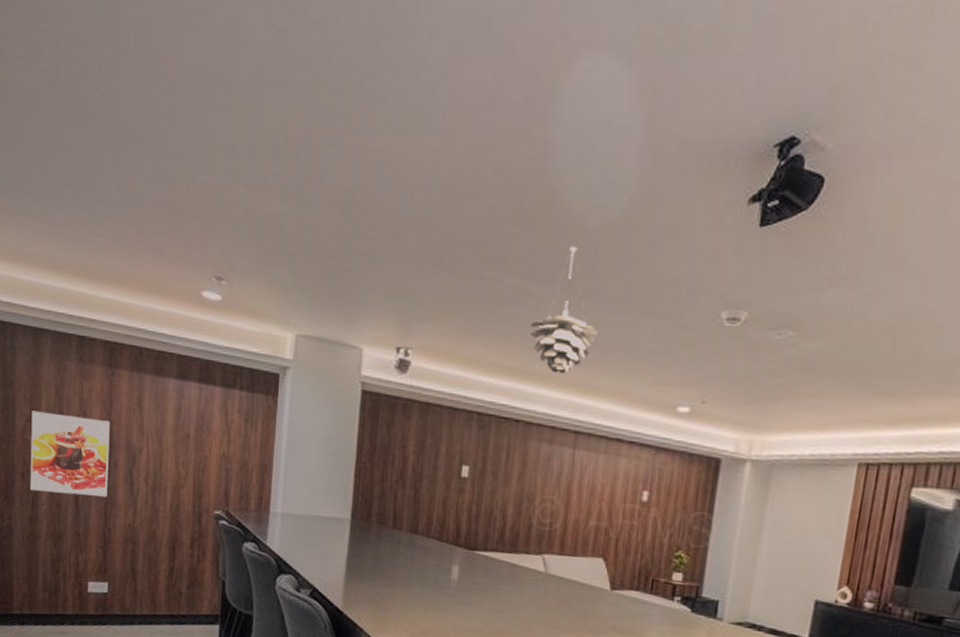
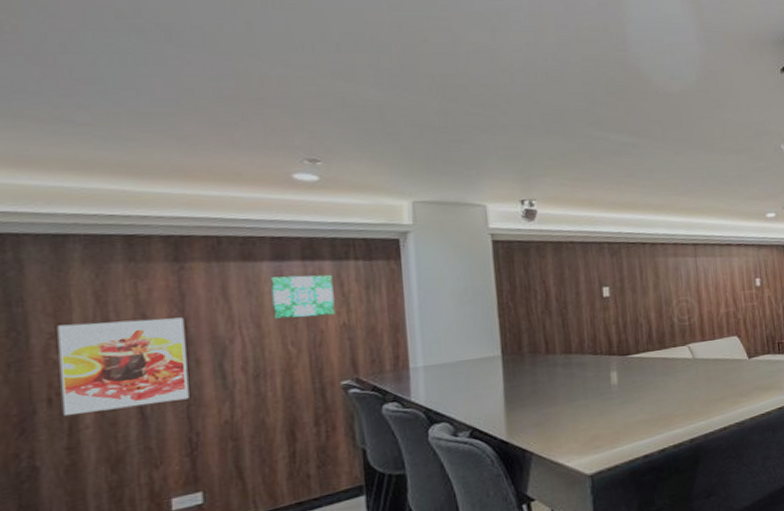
wall art: none [172,395,220,443] -> present [271,274,335,319]
pendant light: present [530,247,599,374] -> none [639,109,695,202]

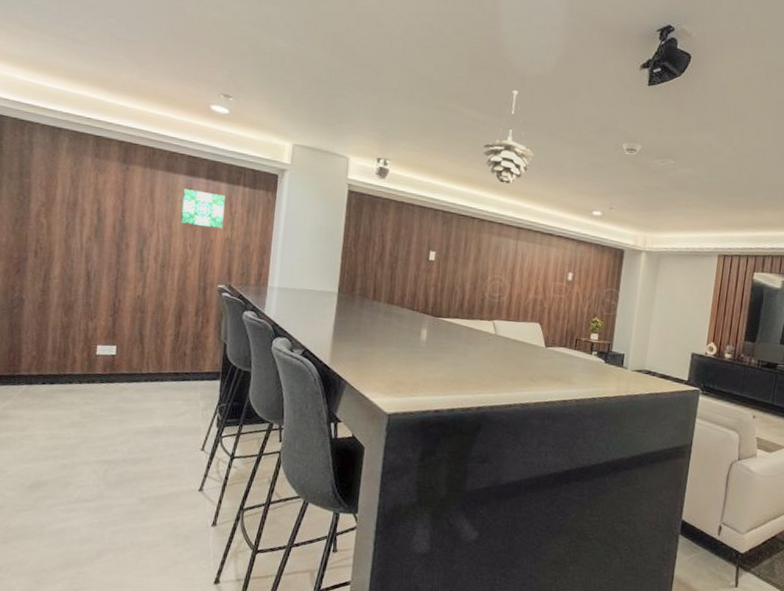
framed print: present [57,317,189,417] -> none [42,197,123,273]
pendant light: none [639,109,695,202] -> present [483,90,535,184]

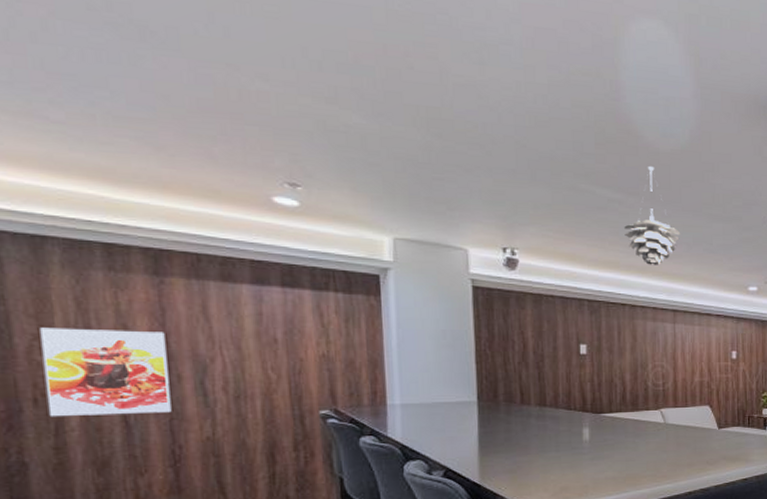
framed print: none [42,197,123,273] -> present [39,327,172,417]
wall art: present [181,189,226,229] -> none [251,301,315,345]

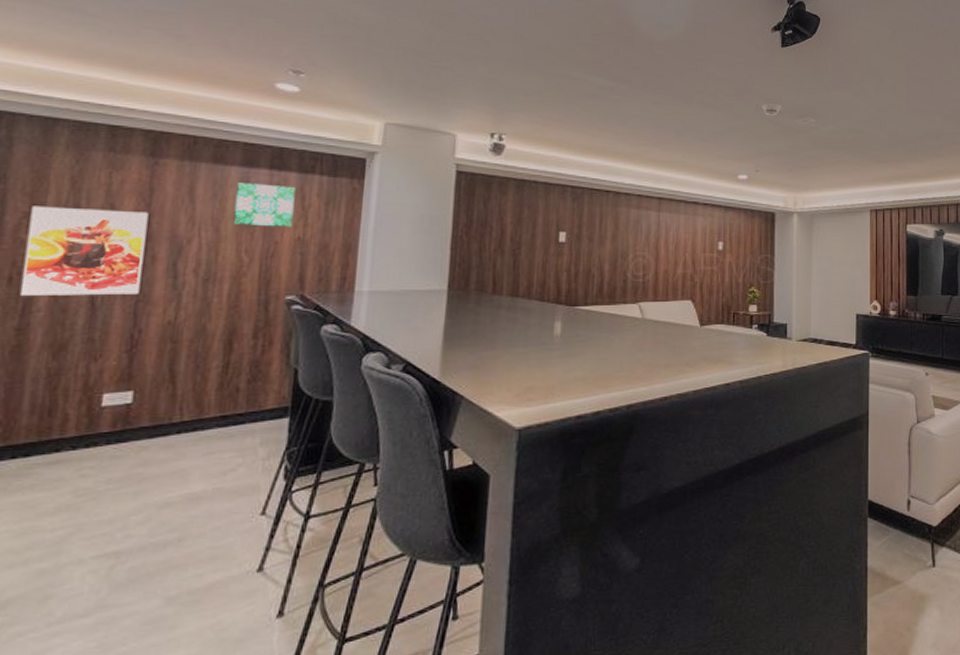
wall art: none [251,301,315,345] -> present [233,183,296,228]
pendant light: present [624,167,681,265] -> none [614,56,671,152]

